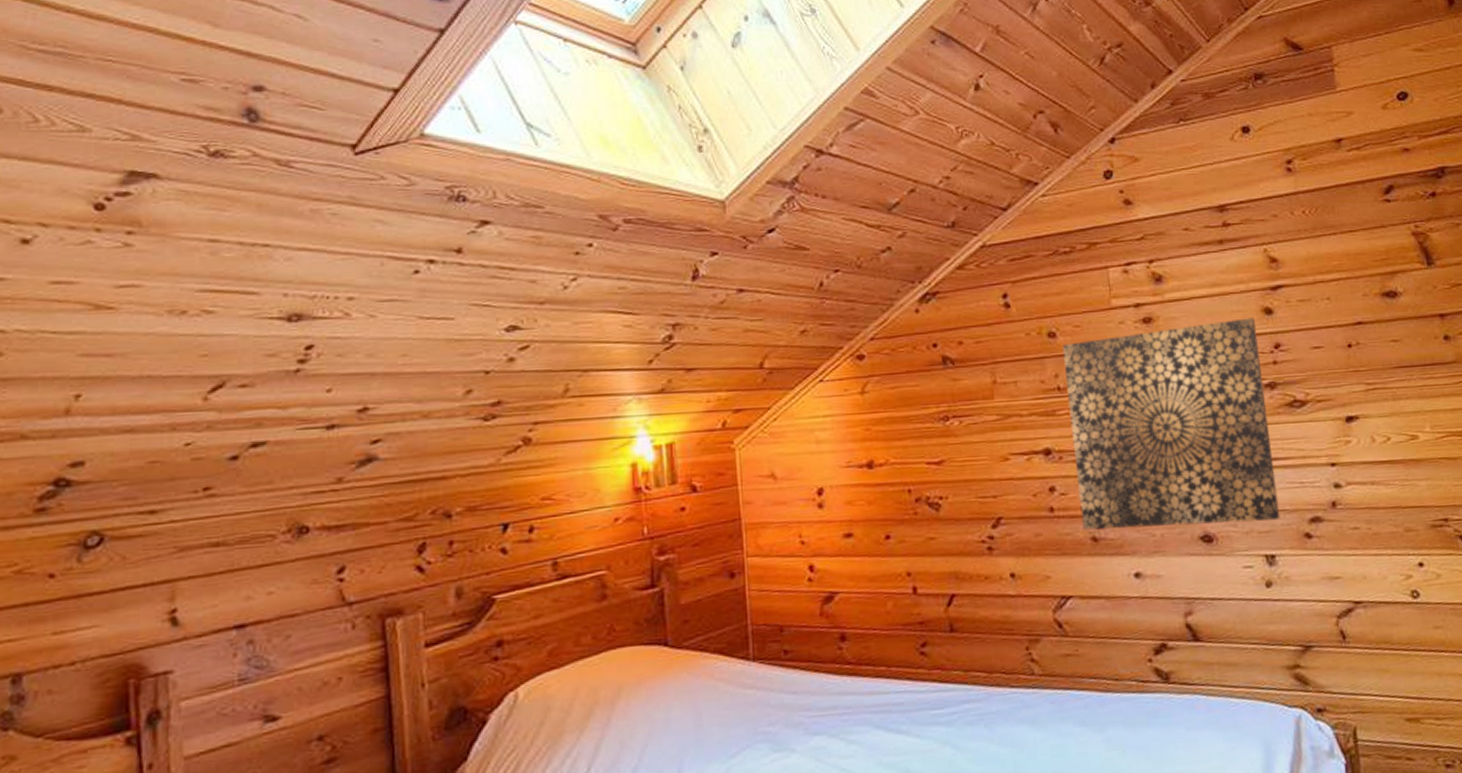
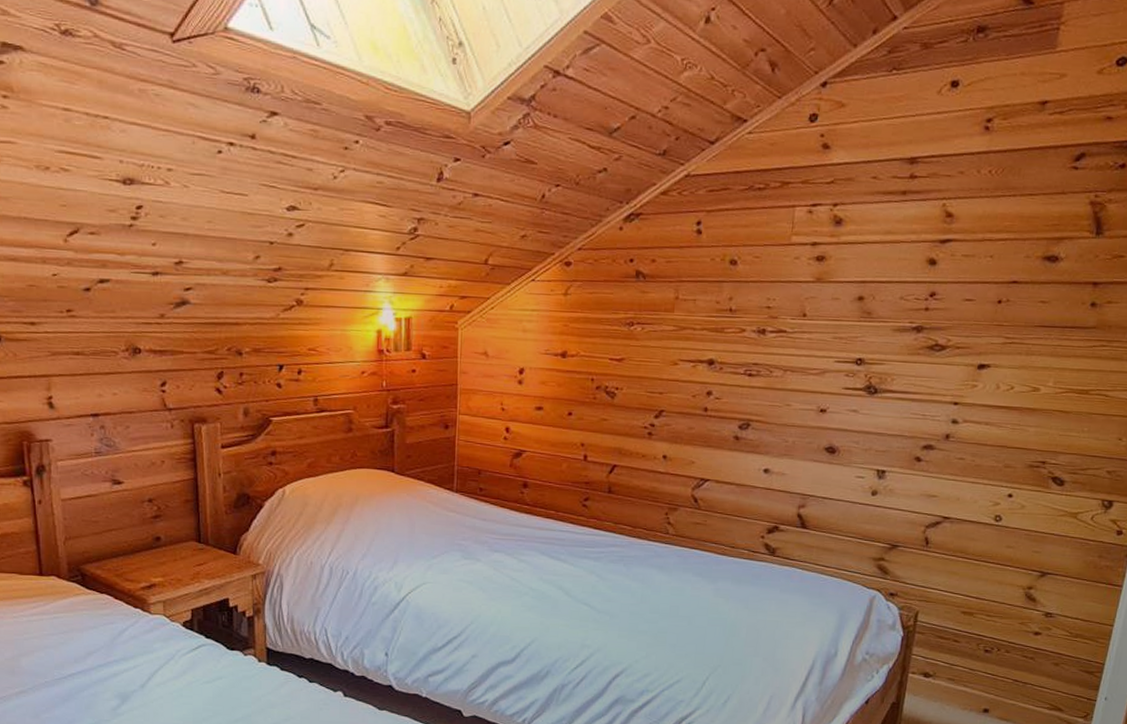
wall art: present [1062,318,1281,530] -> none [728,266,918,444]

